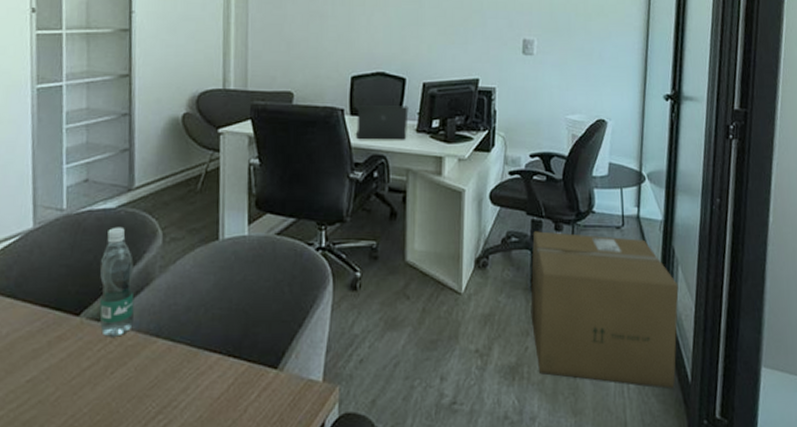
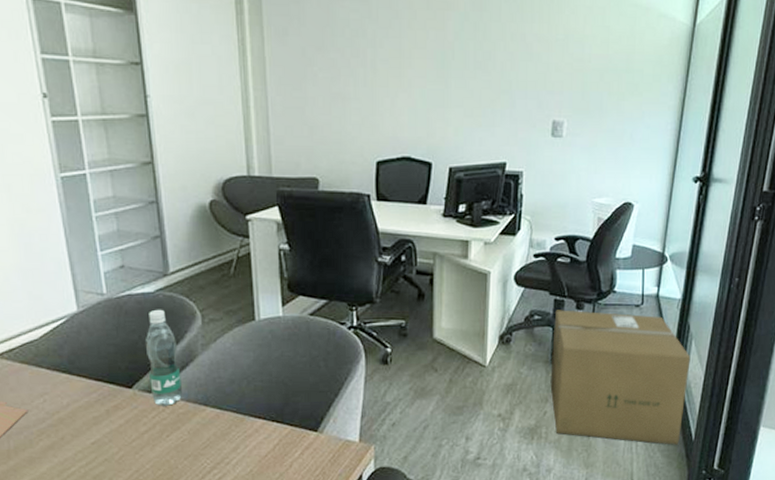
laptop: present [356,104,409,140] -> none [383,189,435,225]

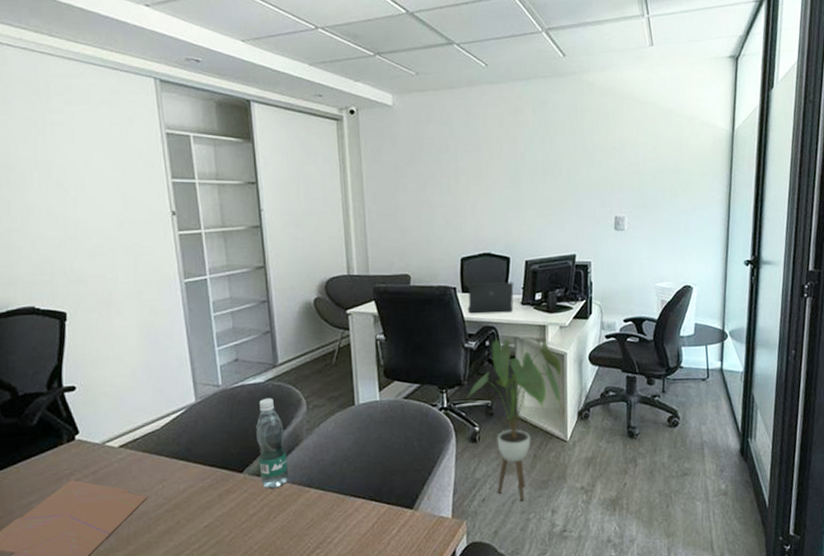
house plant: none [379,254,484,428] -> present [467,339,562,502]
laptop: none [383,189,435,225] -> present [468,281,514,313]
box: present [550,310,691,445] -> none [627,385,758,512]

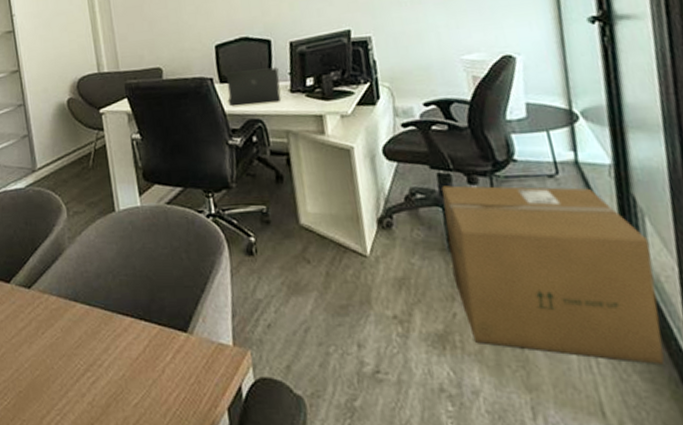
bottle: present [255,398,288,489] -> none [19,204,54,301]
house plant: present [467,339,562,502] -> none [237,131,355,331]
box: none [627,385,758,512] -> present [442,185,665,364]

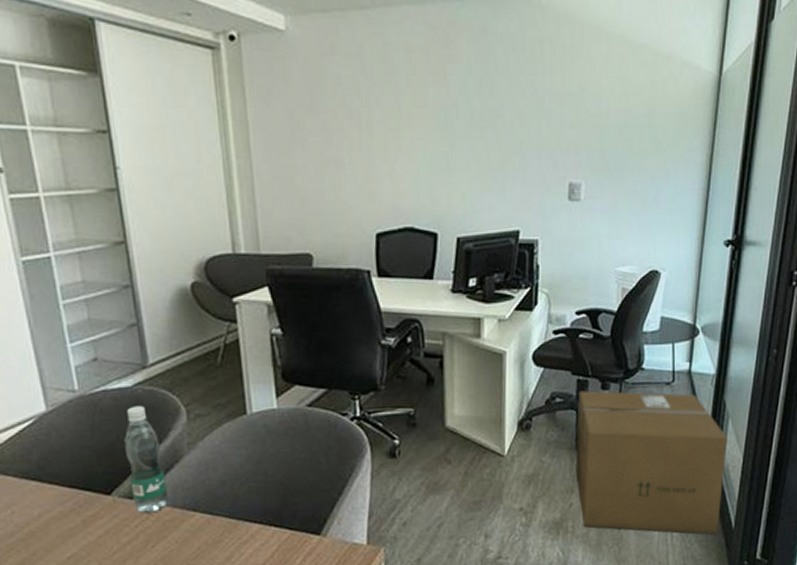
bottle: none [19,204,54,301] -> present [123,405,168,514]
laptop: present [226,67,281,105] -> none [385,263,442,302]

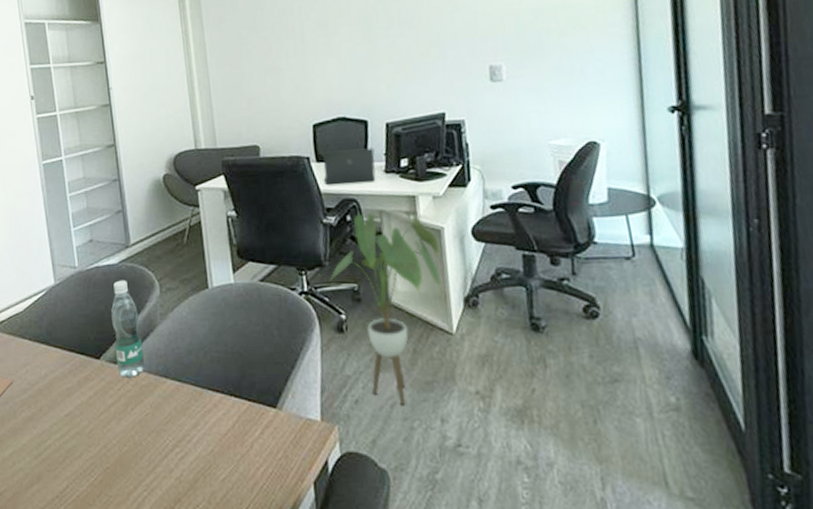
house plant: none [384,334,499,526] -> present [329,212,443,406]
laptop: none [385,263,442,302] -> present [323,147,376,184]
box: present [575,390,728,535] -> none [526,266,724,437]

